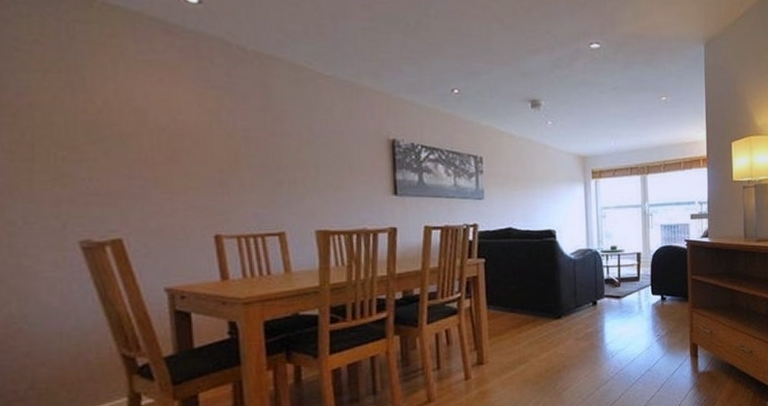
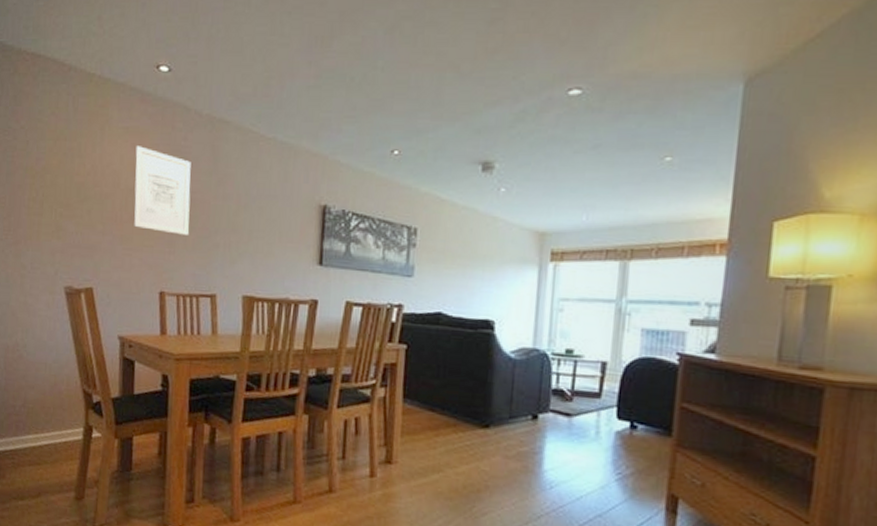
wall art: none [164,81,246,174] -> present [134,146,191,235]

